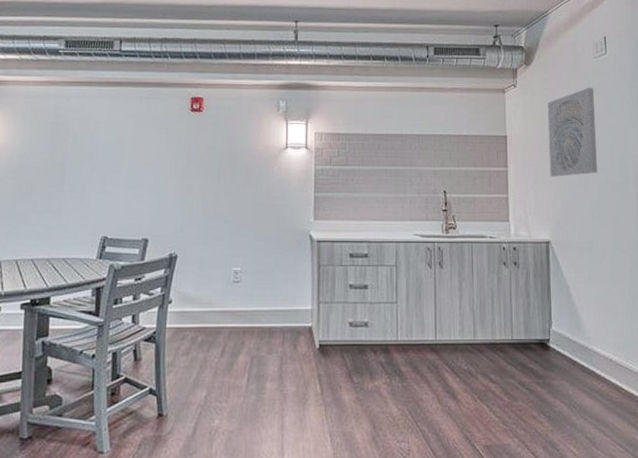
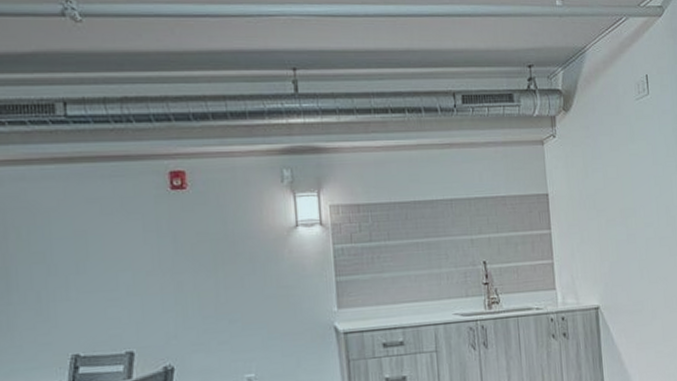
wall art: present [547,87,597,177] -> none [589,133,644,236]

